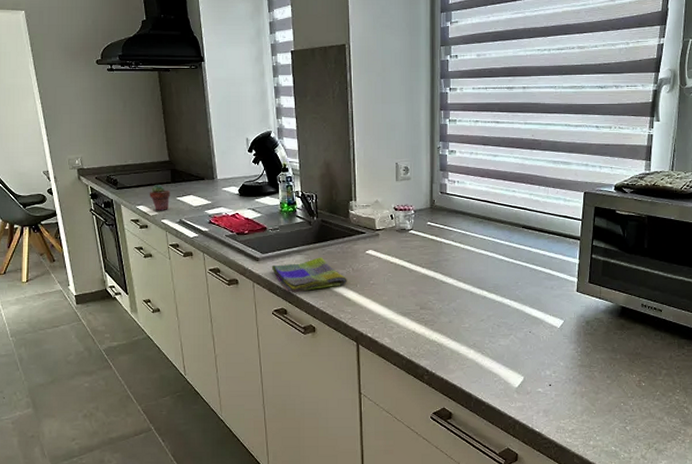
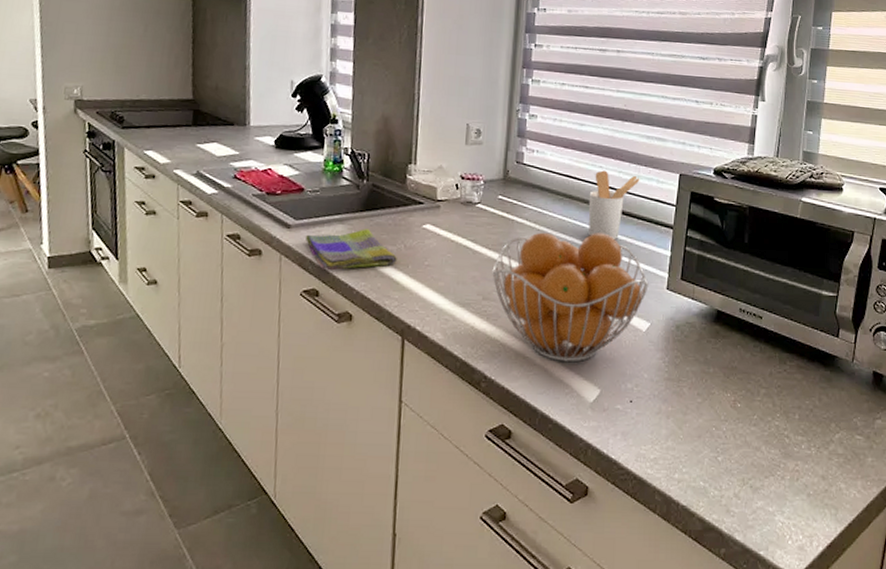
potted succulent: present [149,184,171,210] -> none [162,126,190,158]
fruit basket: none [427,248,561,356] -> present [492,232,649,363]
utensil holder: none [505,194,549,252] -> present [588,170,640,239]

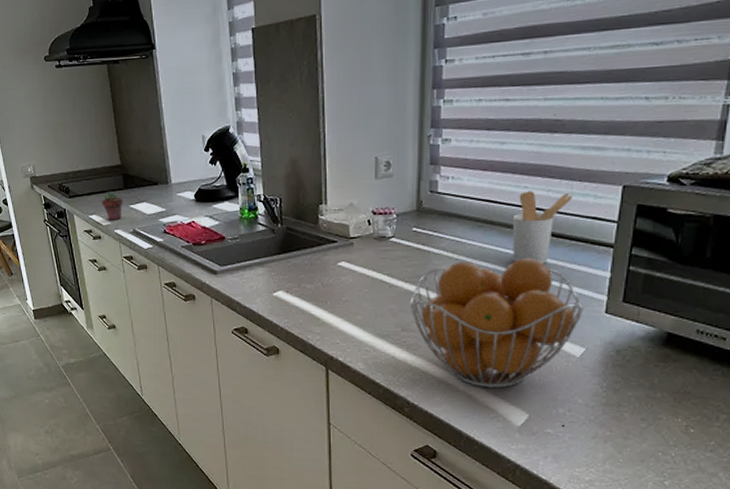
potted succulent: none [162,126,190,158] -> present [101,191,123,220]
dish towel: present [306,229,397,271] -> none [231,270,315,310]

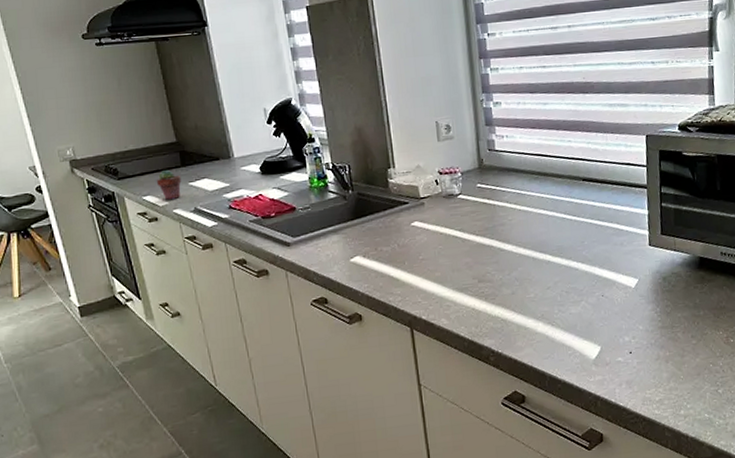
fruit basket: present [410,258,584,389] -> none [483,203,632,328]
utensil holder: present [512,190,573,263] -> none [562,144,609,208]

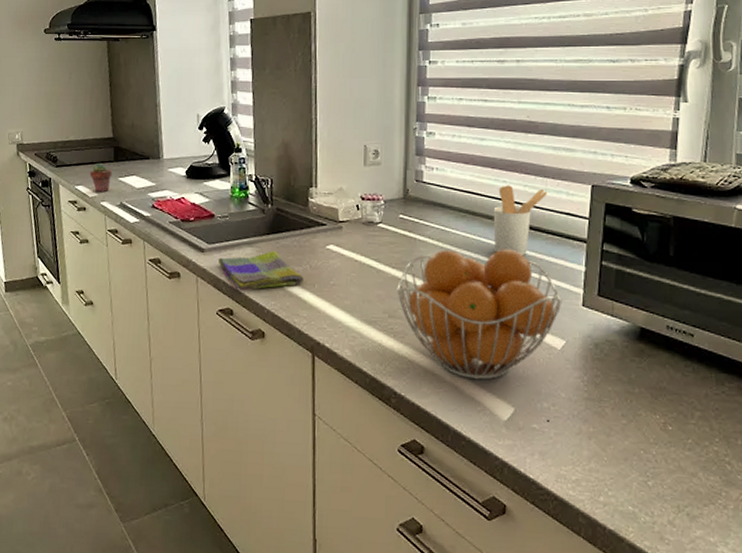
dish towel: none [306,235,393,279] -> present [219,251,304,291]
fruit basket: none [483,203,632,328] -> present [397,249,562,381]
utensil holder: none [562,144,609,208] -> present [493,185,548,255]

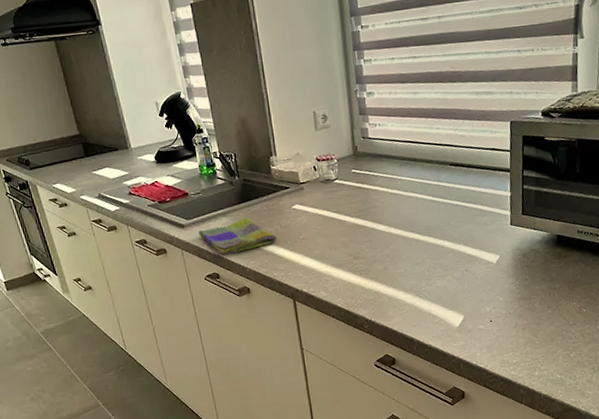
potted succulent: present [89,162,113,192] -> none [63,159,86,187]
fruit basket: present [397,249,562,381] -> none [357,186,494,299]
utensil holder: present [493,185,548,255] -> none [431,130,475,191]

